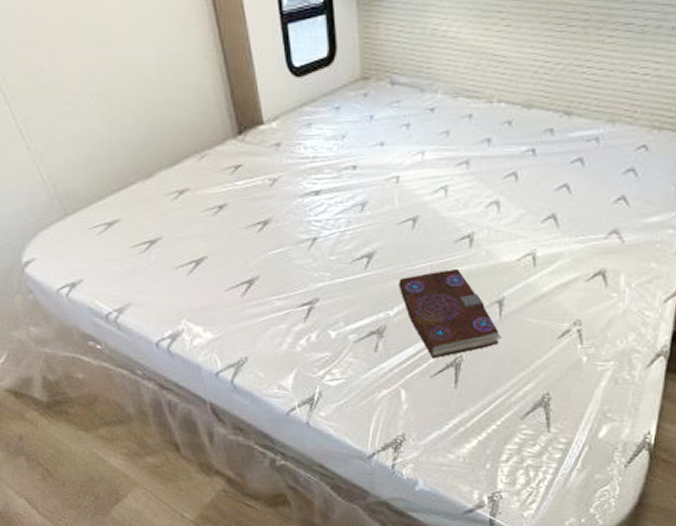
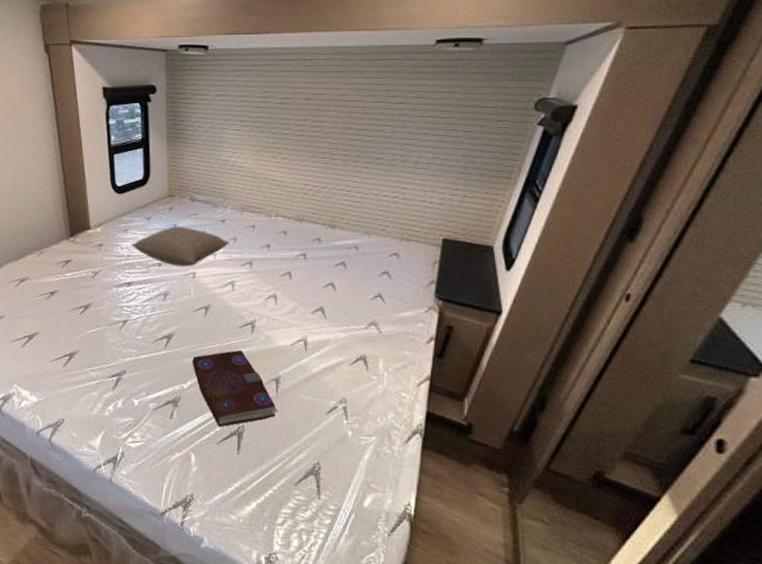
pillow: none [317,118,441,169] -> present [131,226,229,267]

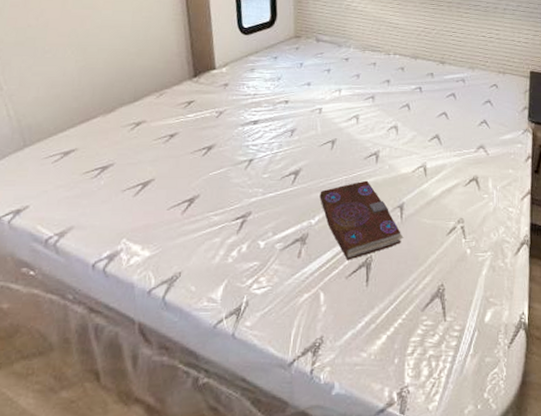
pillow: present [131,226,229,267] -> none [258,65,353,103]

